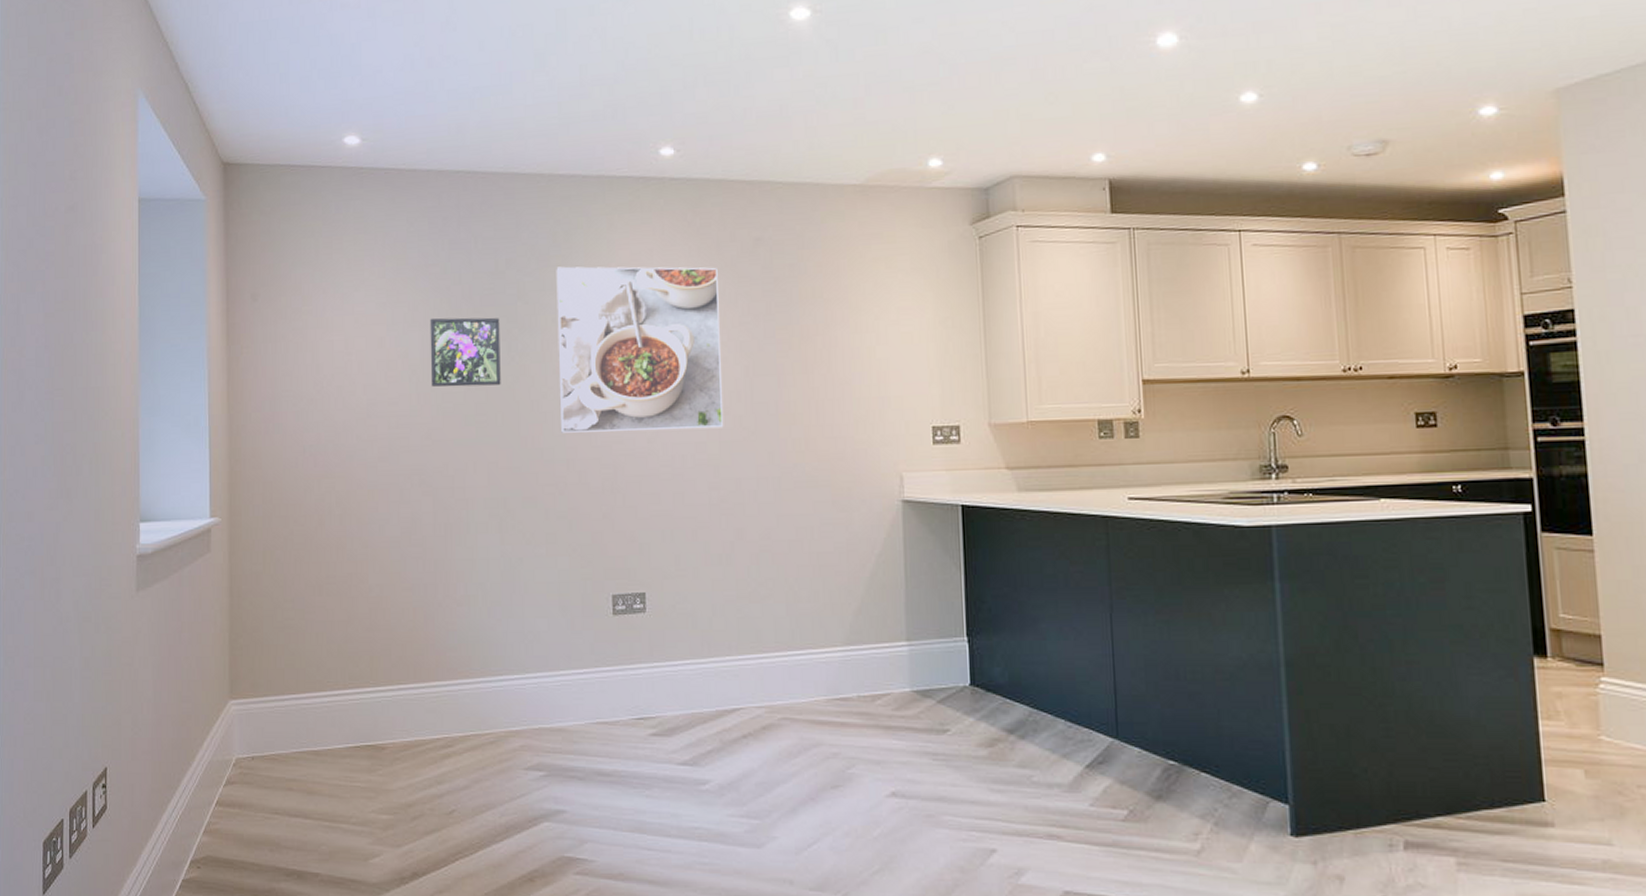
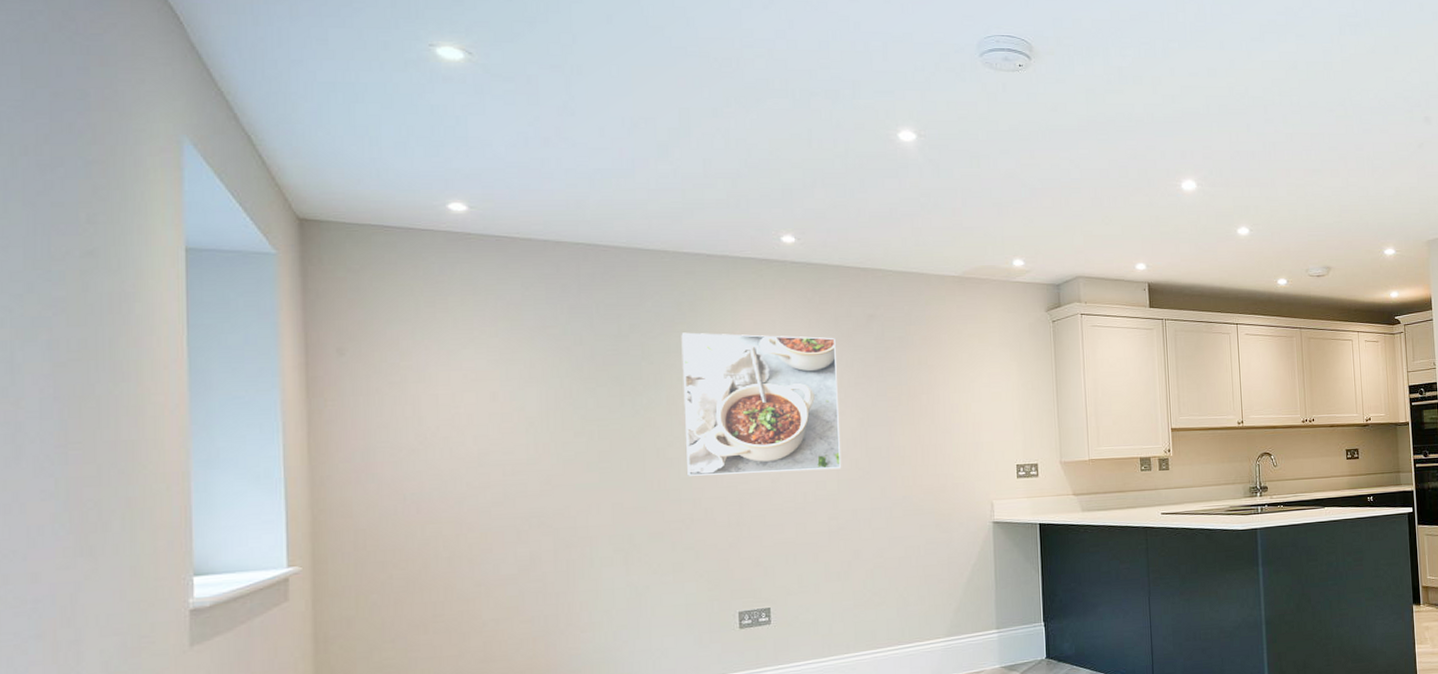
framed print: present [429,317,501,387] -> none [548,374,625,437]

